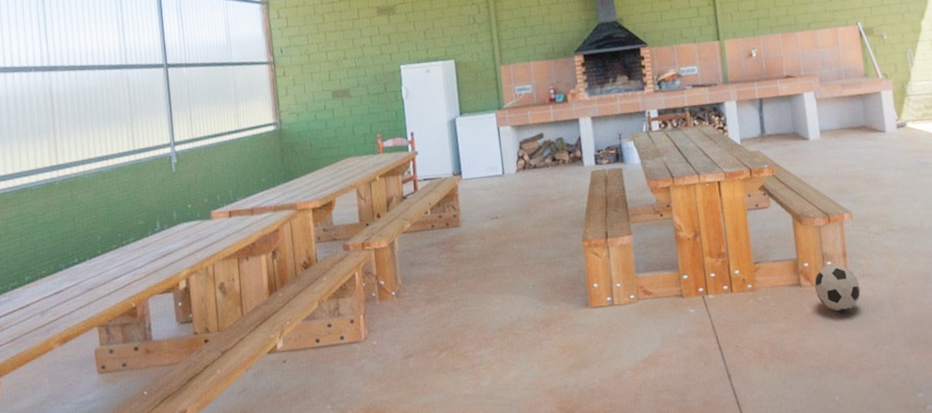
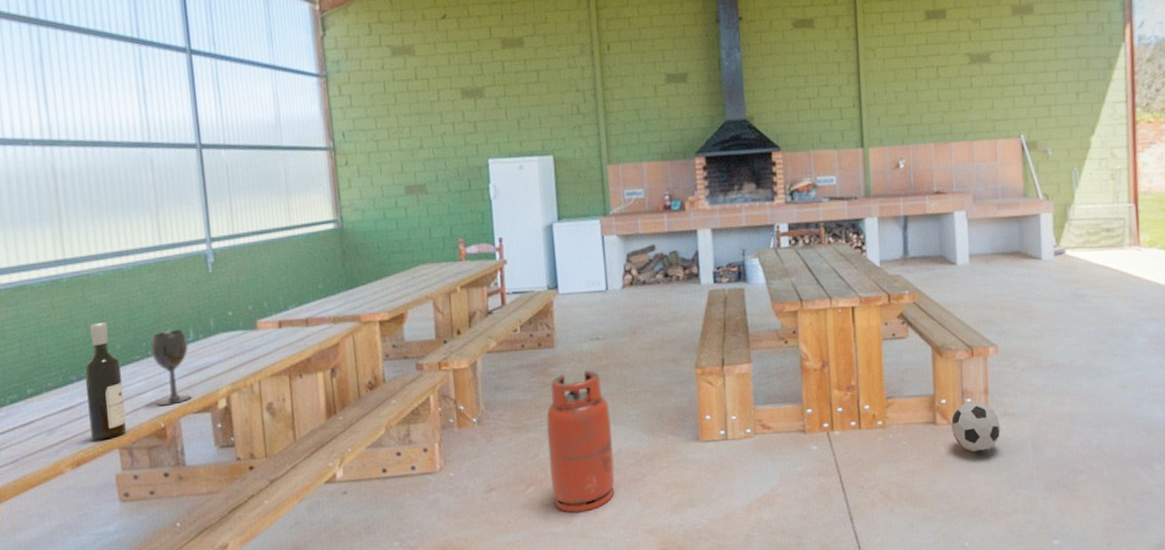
bottle: none [71,217,105,321] -> present [84,322,127,441]
wine glass: none [124,221,158,289] -> present [150,329,192,406]
gas cylinder: none [455,246,517,376] -> present [546,370,615,513]

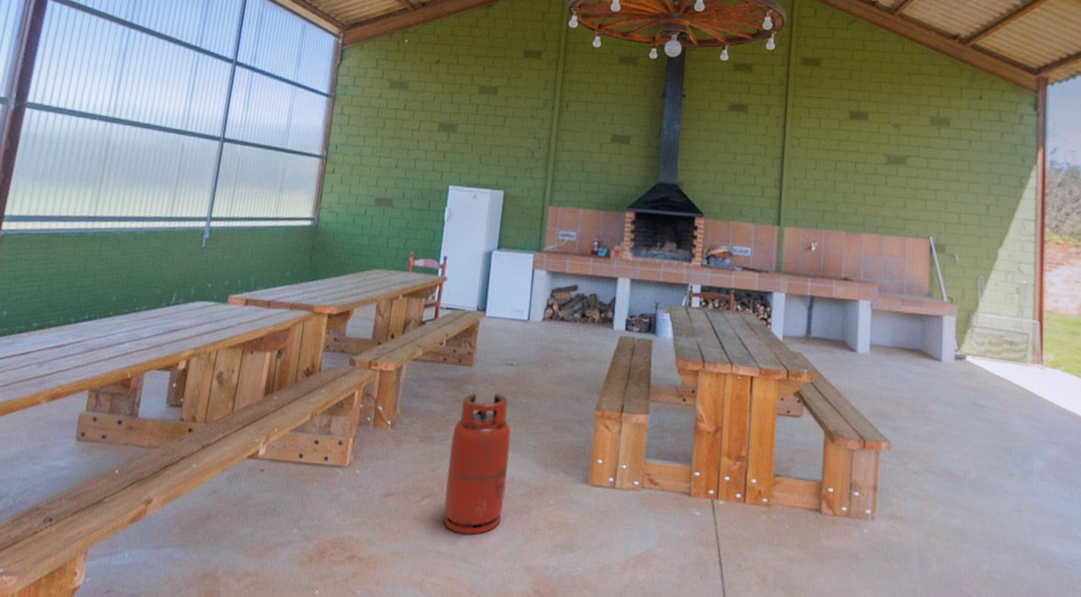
bottle: present [84,322,127,441] -> none [69,275,112,380]
wine glass: present [150,329,192,406] -> none [130,291,170,359]
soccer ball: present [950,401,1001,453] -> none [835,495,887,553]

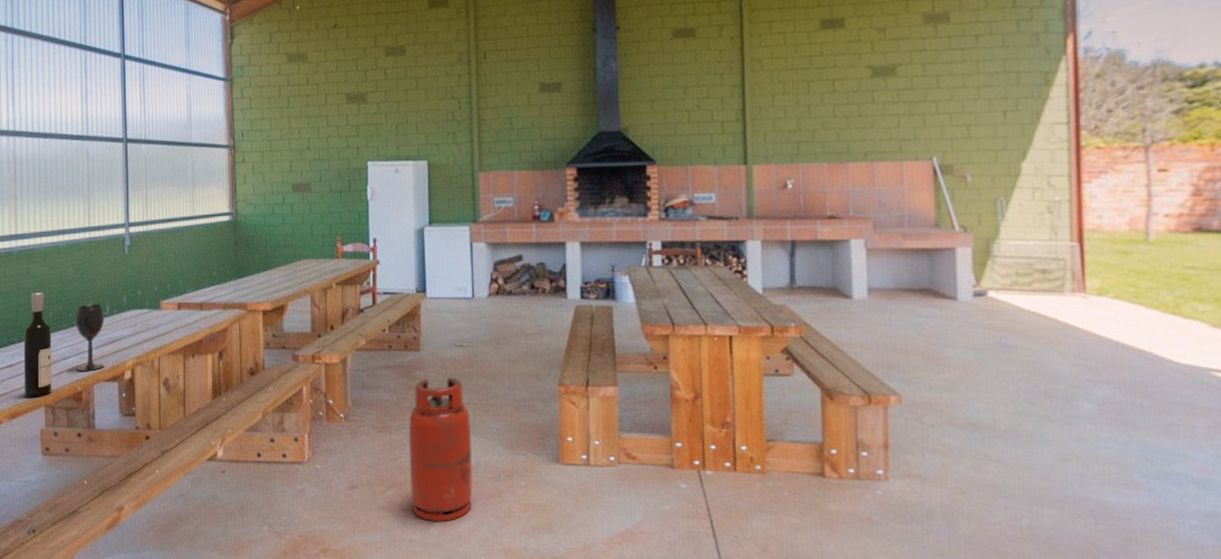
bottle: none [69,275,112,380] -> present [23,292,52,397]
wine glass: none [130,291,170,359] -> present [75,304,105,372]

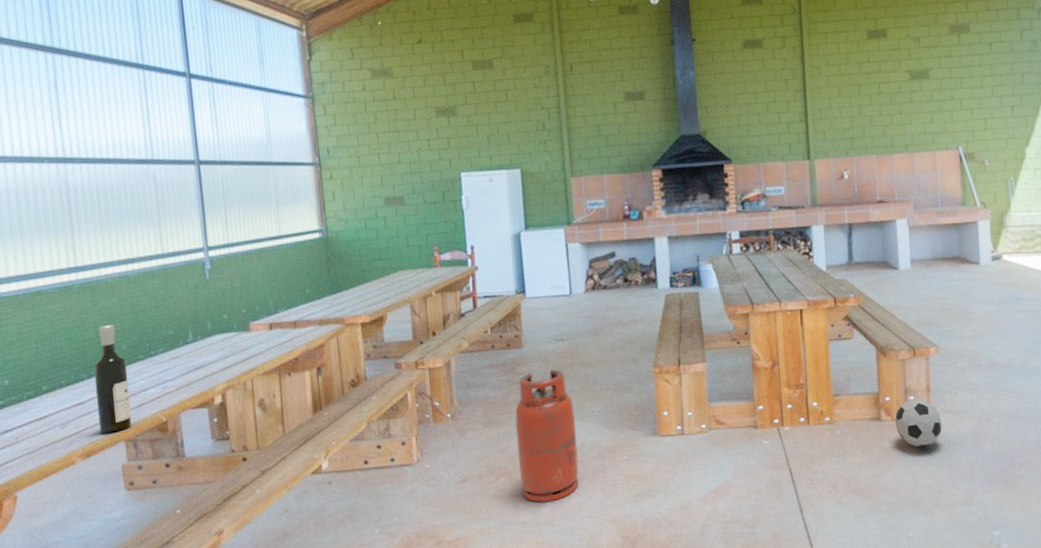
wine glass: present [75,304,105,372] -> none [153,331,191,402]
soccer ball: none [842,456,903,515] -> present [894,399,942,447]

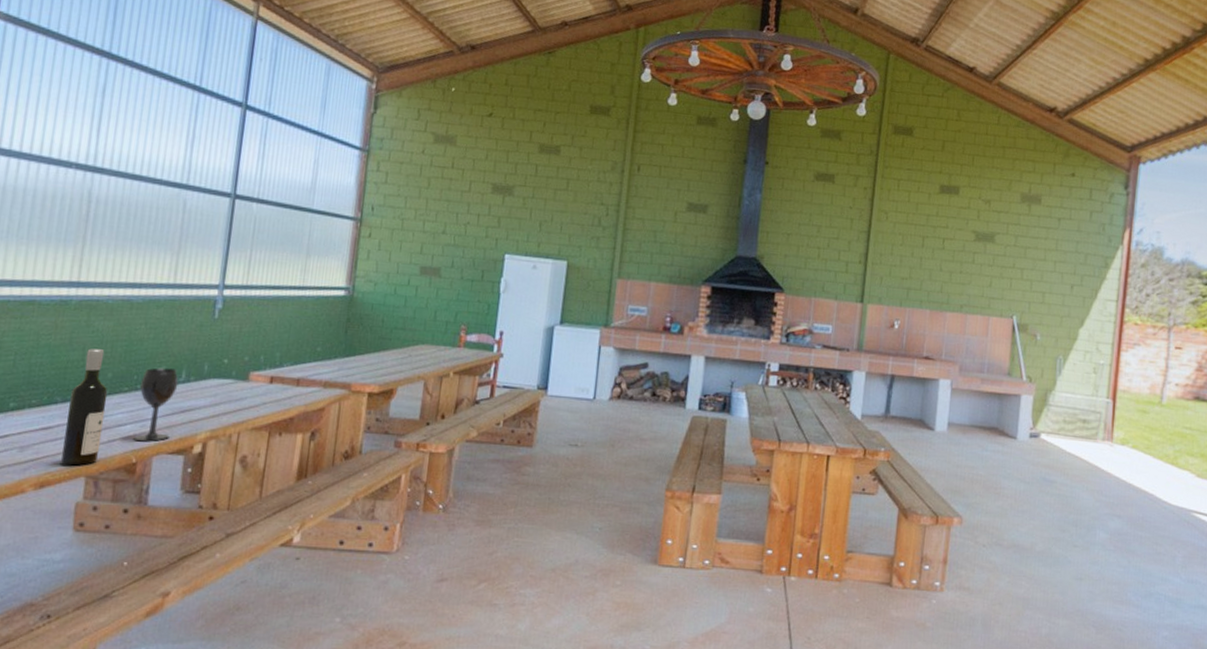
wine glass: none [153,331,191,402] -> present [133,368,179,442]
gas cylinder: present [515,369,579,503] -> none [503,475,575,618]
soccer ball: present [894,399,942,447] -> none [905,569,954,622]

